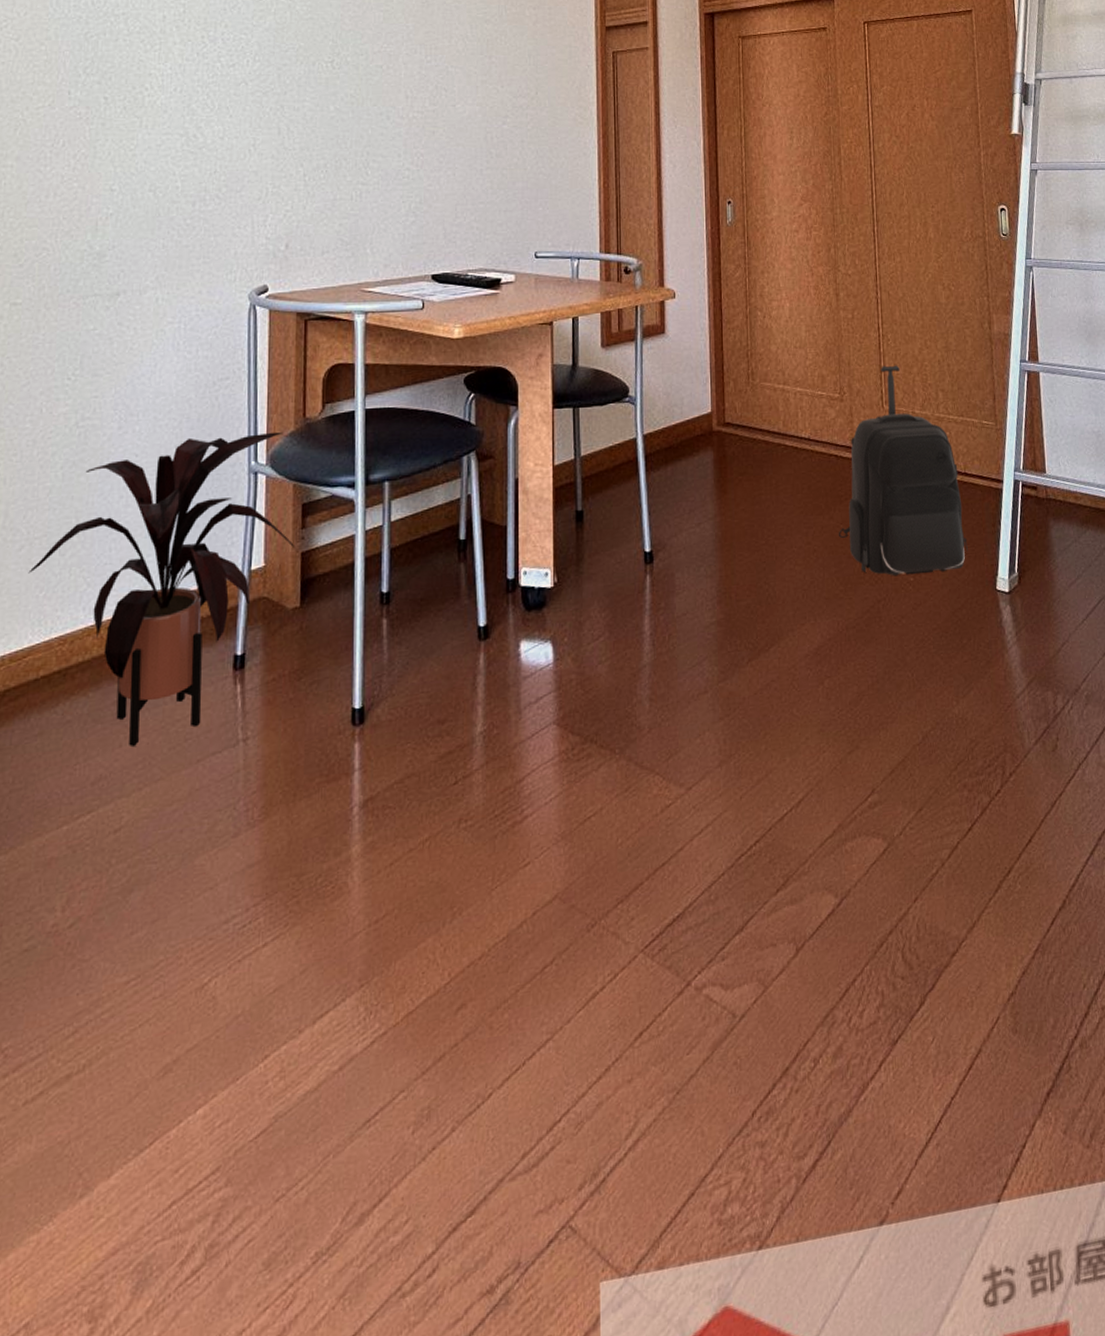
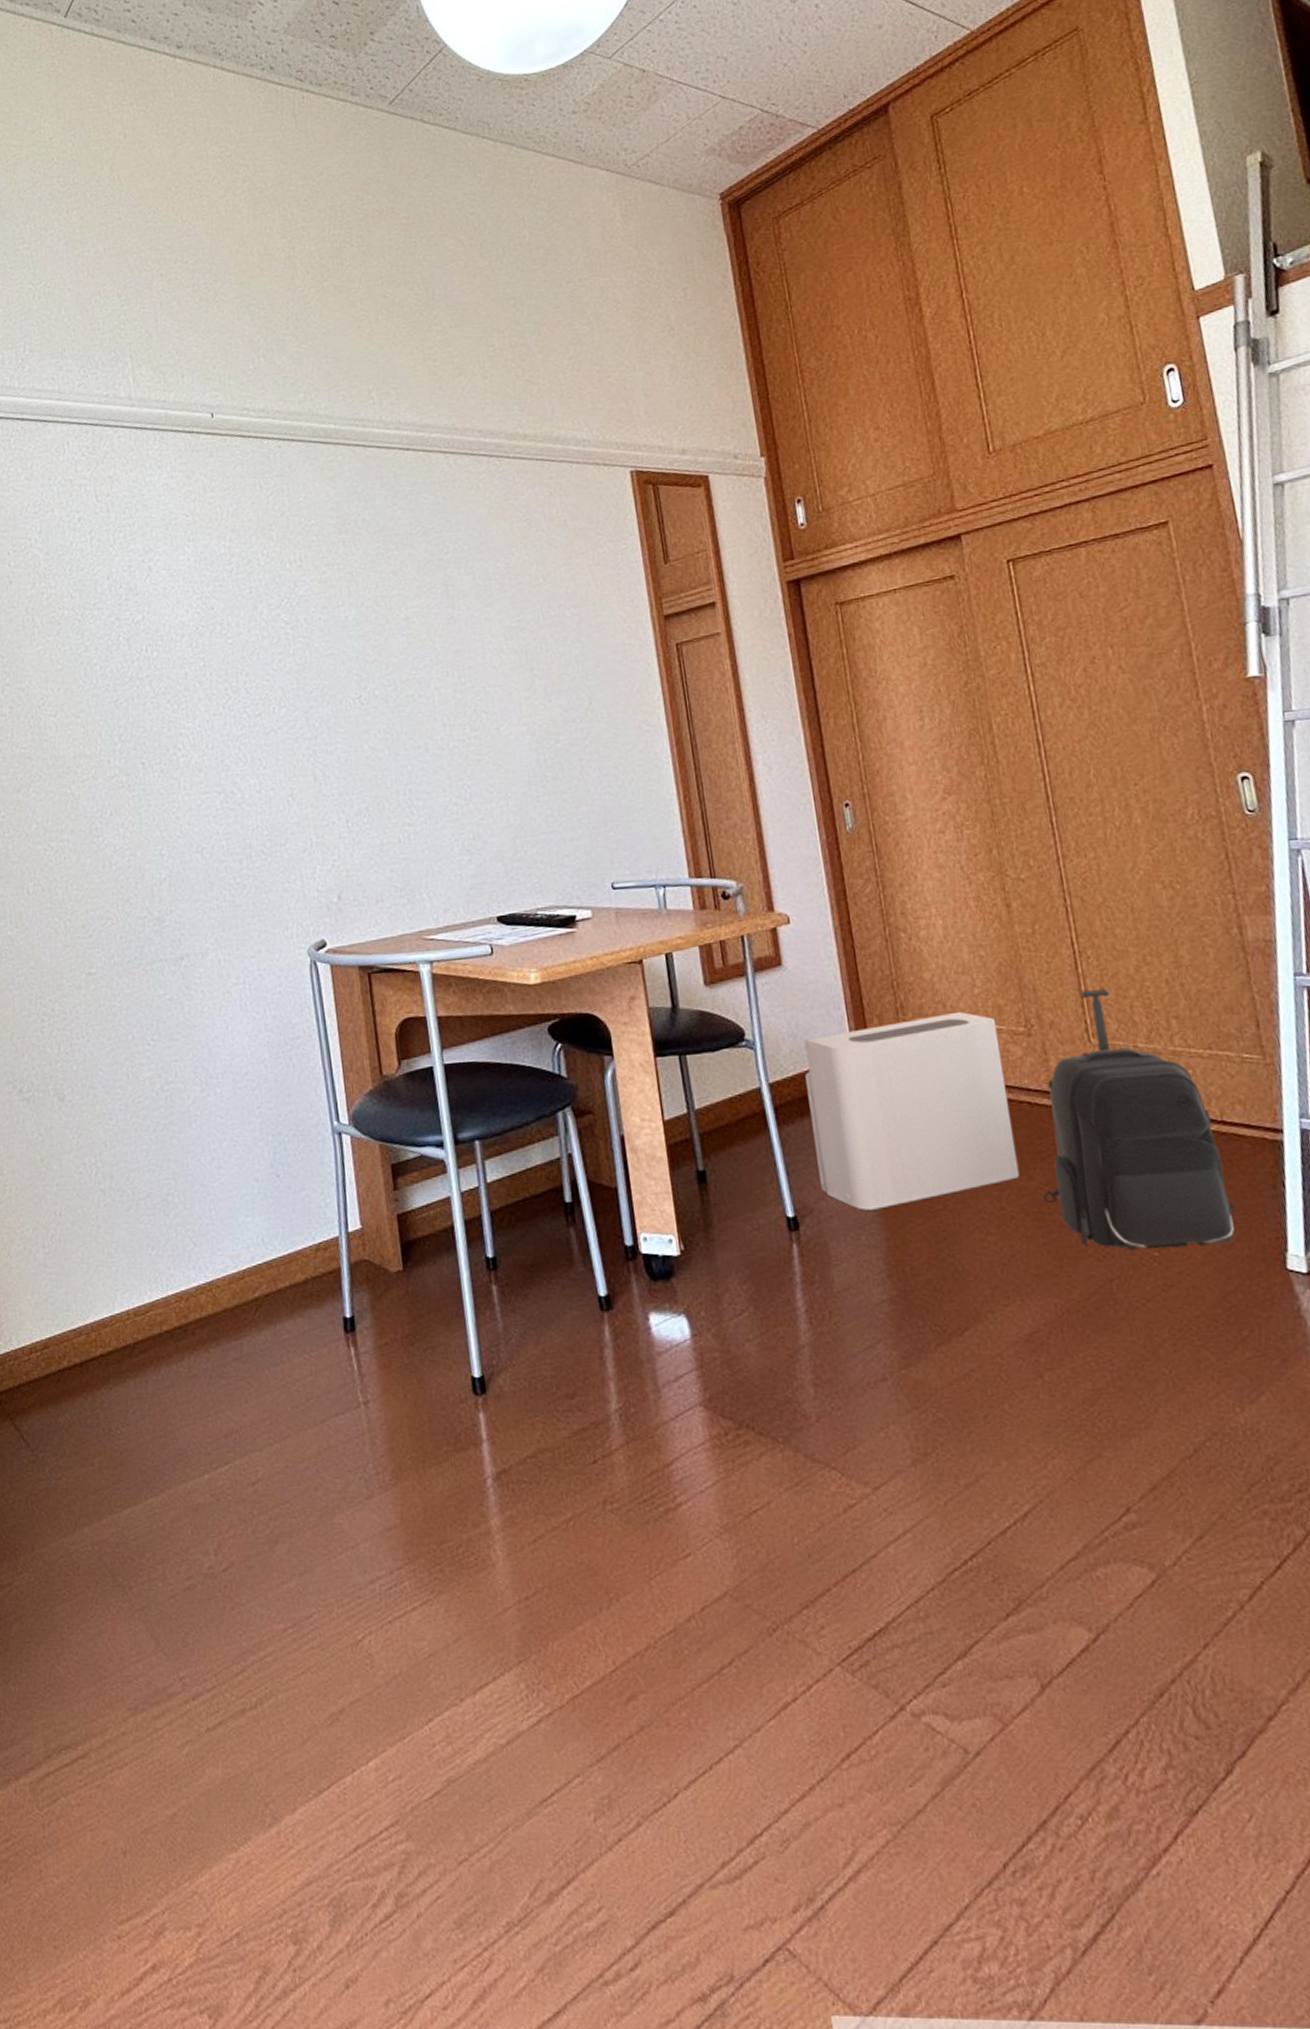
house plant: present [28,433,295,746] -> none [139,1091,390,1403]
air purifier: none [673,379,824,546] -> present [803,1011,1020,1211]

